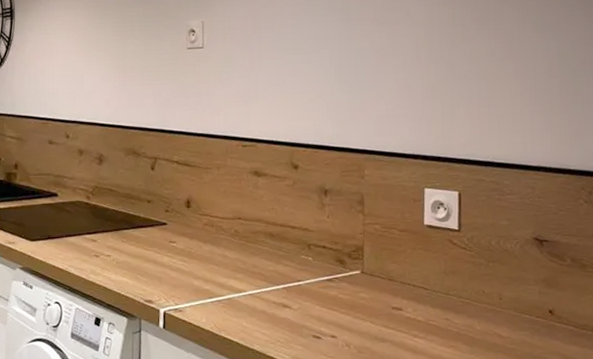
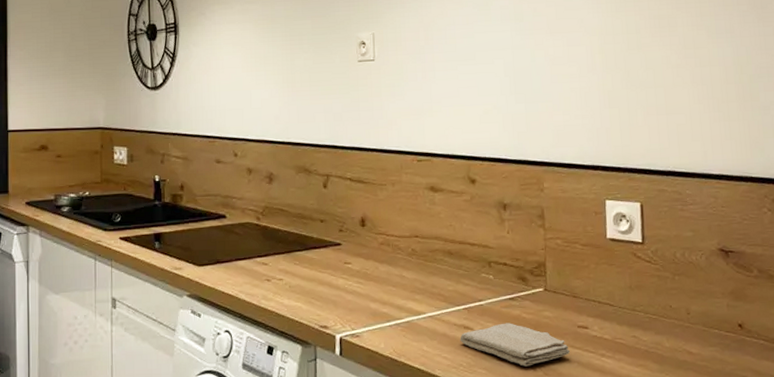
washcloth: none [278,302,384,344] -> present [460,323,571,367]

